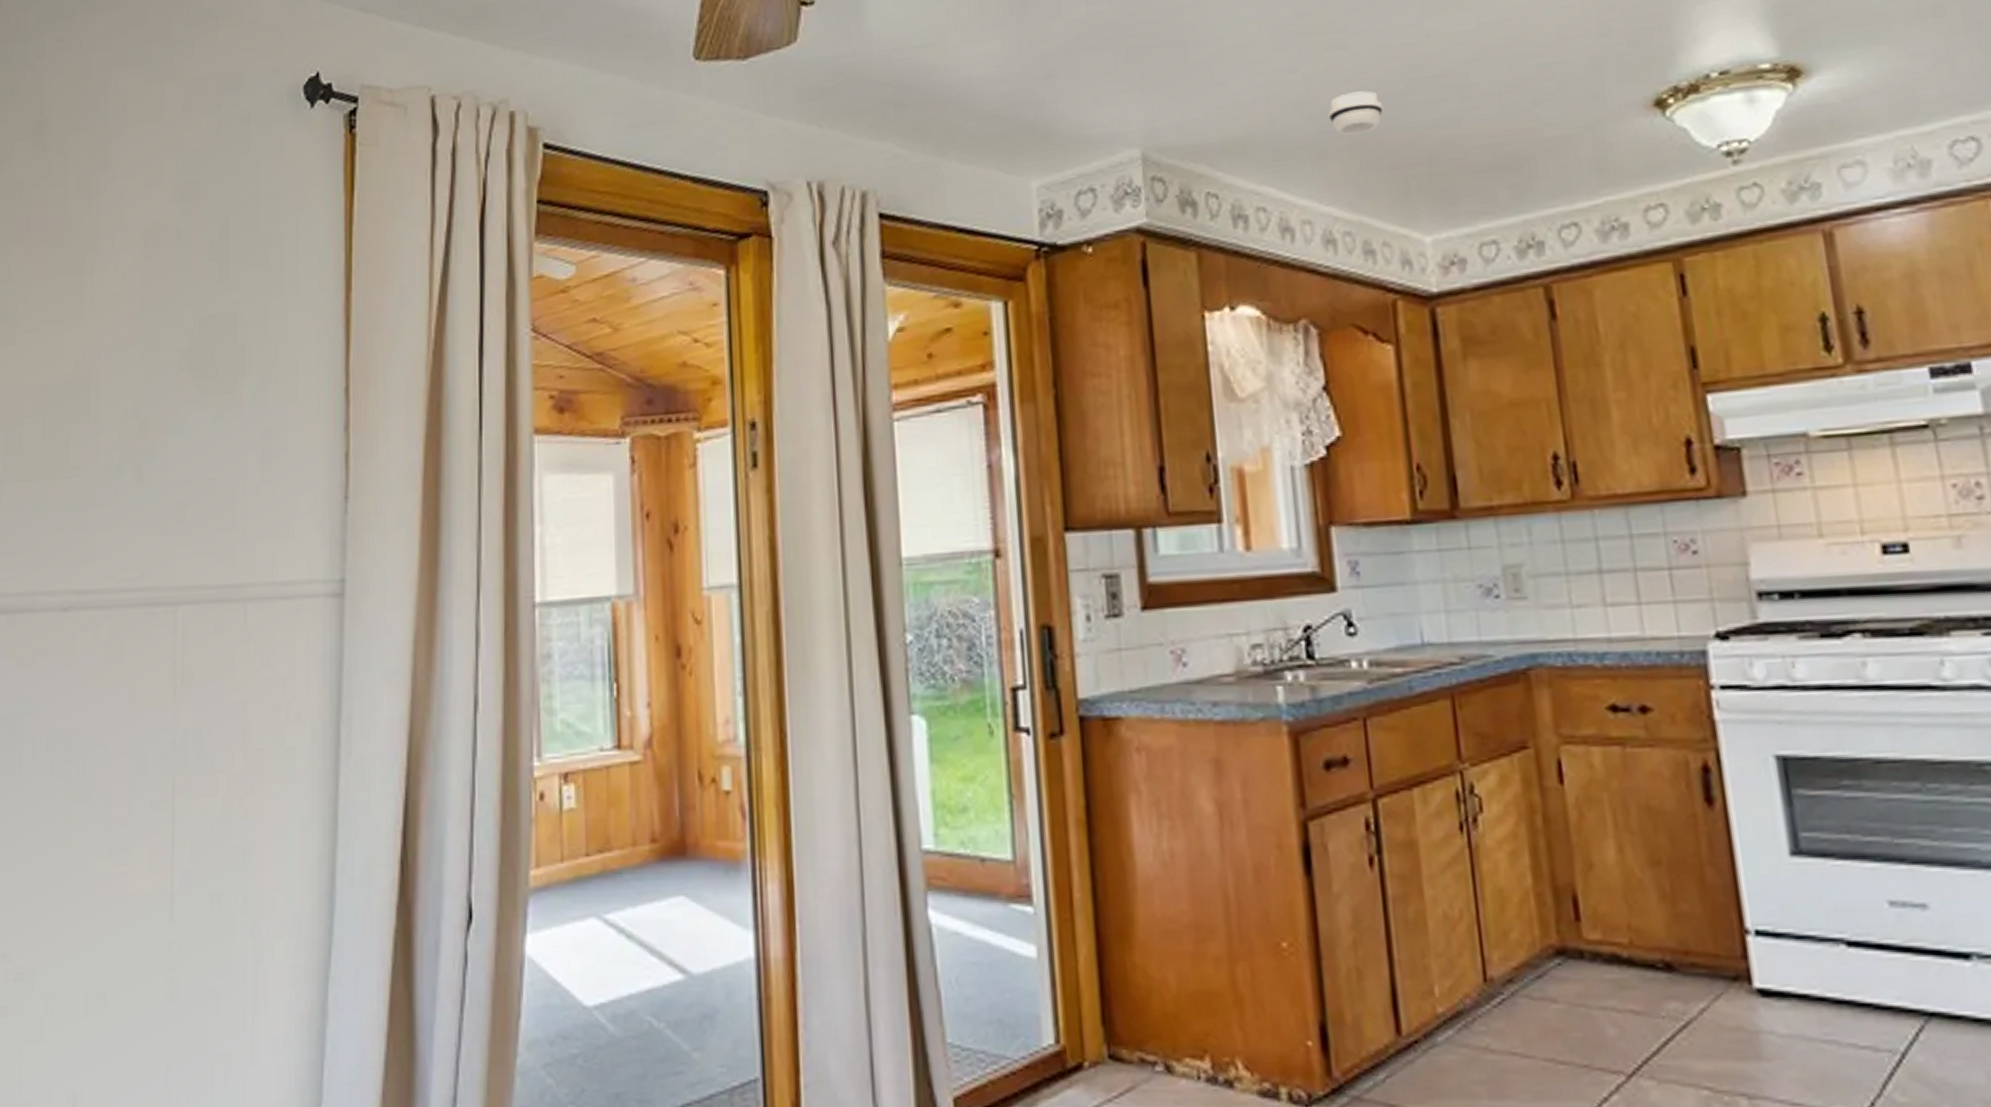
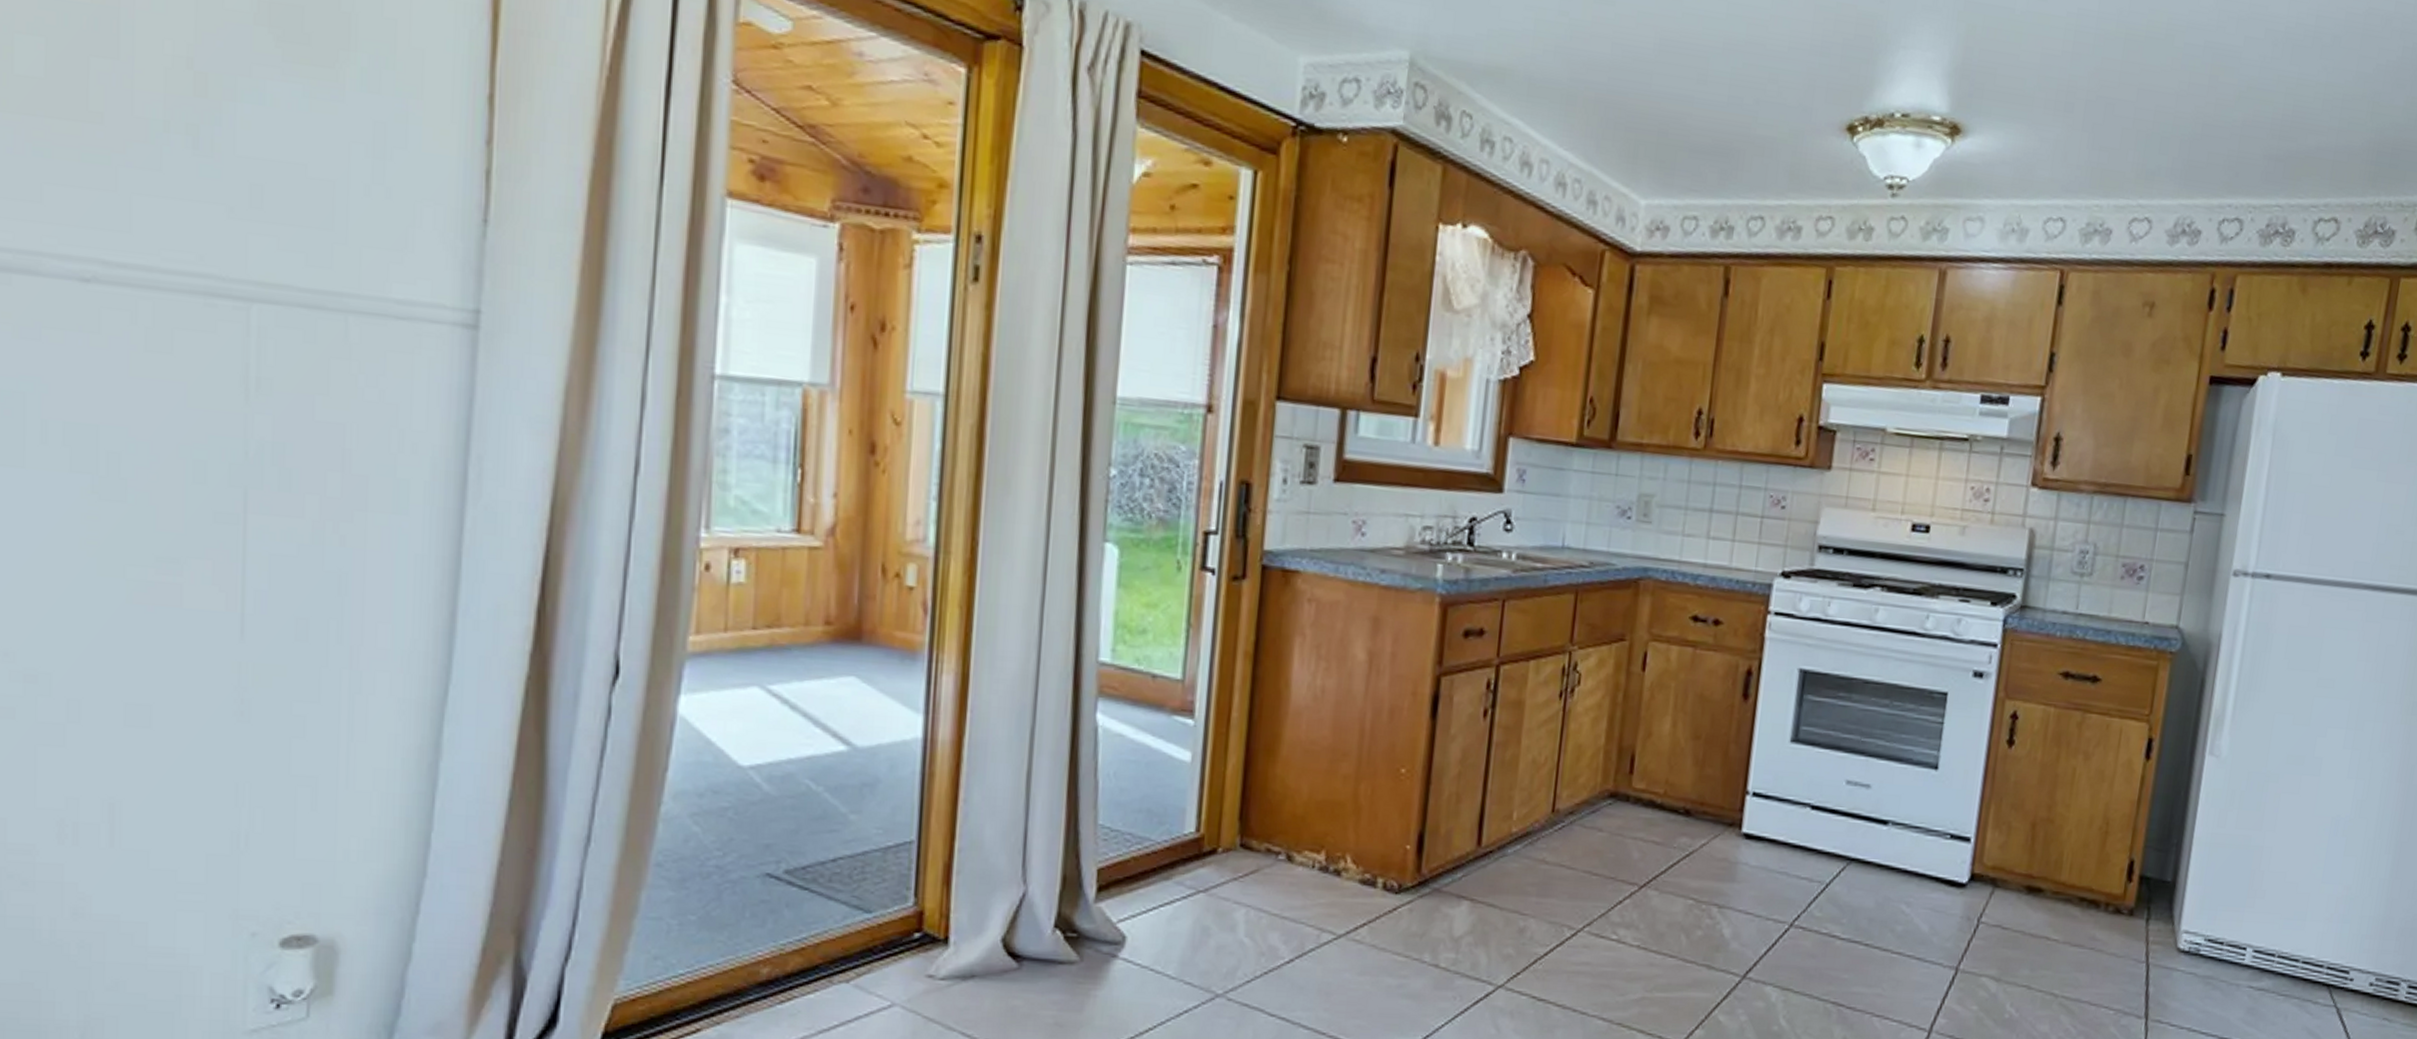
smoke detector: present [1328,91,1384,135] -> none [1583,48,1633,91]

